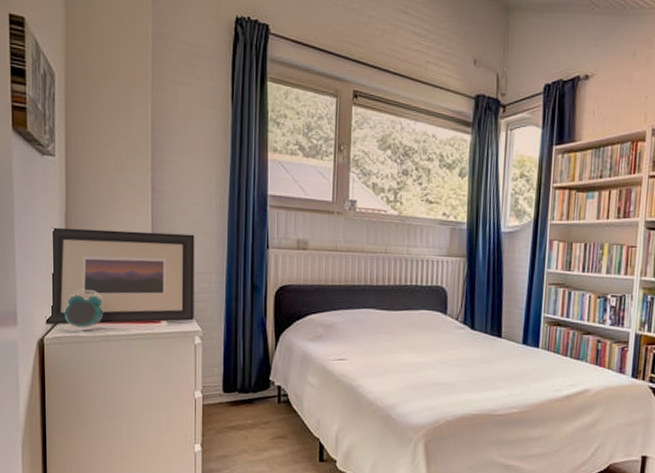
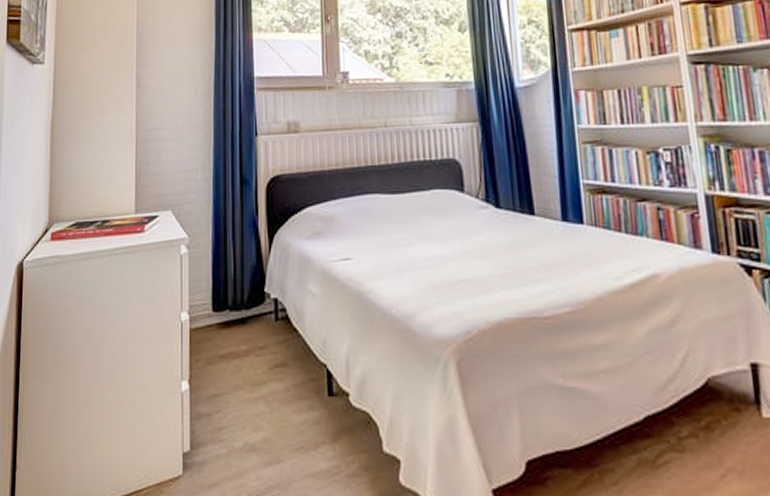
picture frame: present [45,227,195,325] -> none [26,129,180,245]
alarm clock: present [64,290,103,331] -> none [45,202,85,251]

